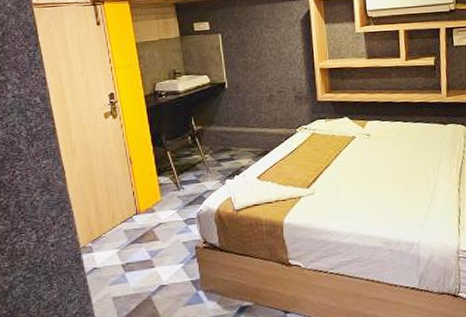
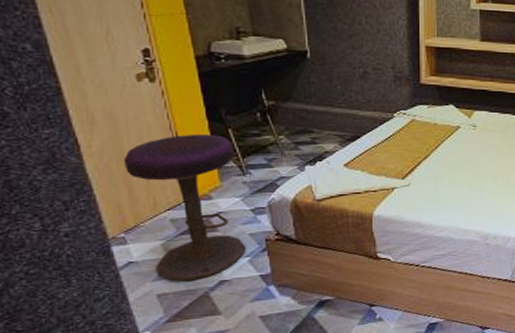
stool: none [93,156,180,286] -> present [123,133,247,282]

